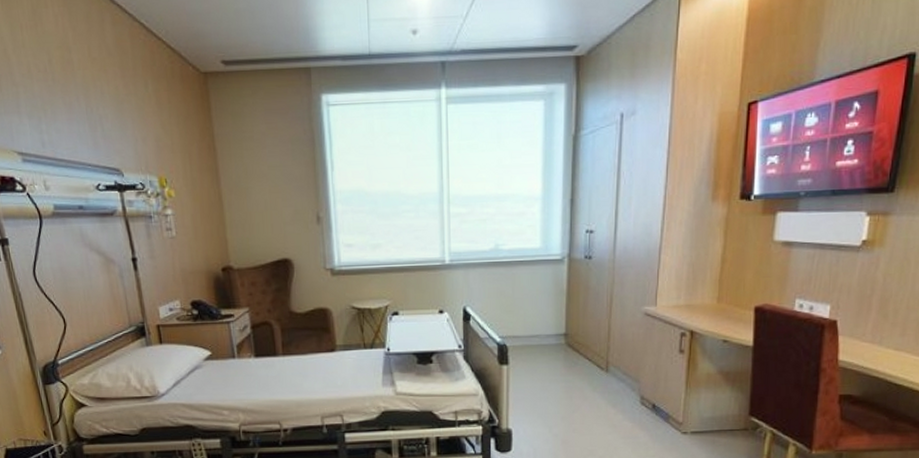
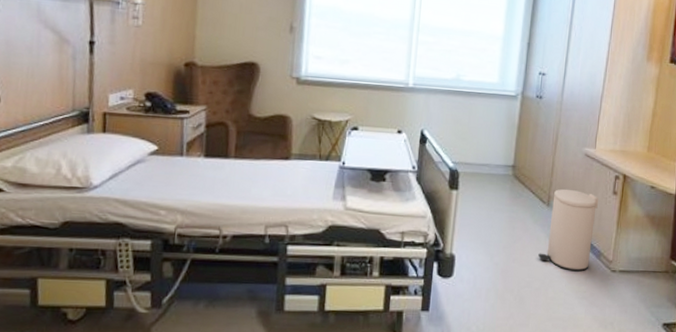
pedal bin: none [600,352,664,437] -> present [538,188,599,272]

